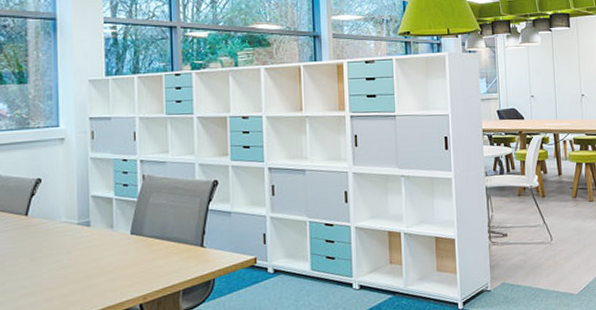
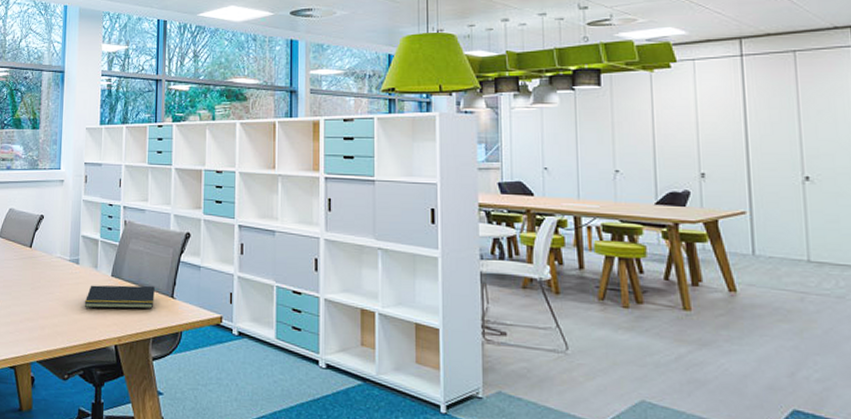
notepad: none [100,237,182,272] -> present [84,285,155,309]

